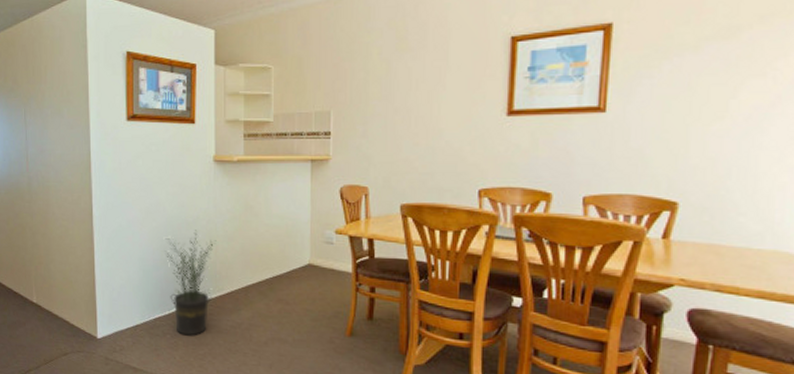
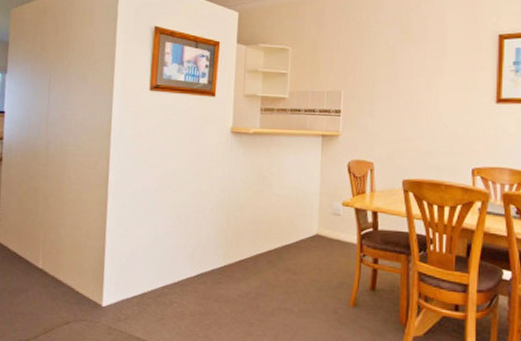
potted plant: present [165,230,217,336] -> none [177,198,229,305]

